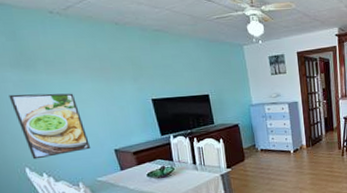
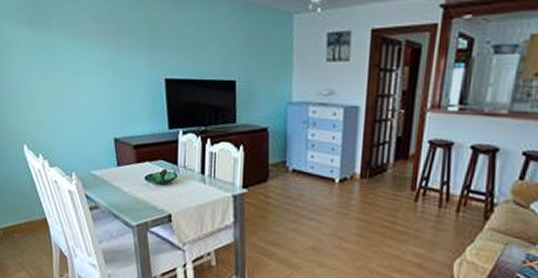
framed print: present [9,93,91,160] -> none [20,56,91,137]

